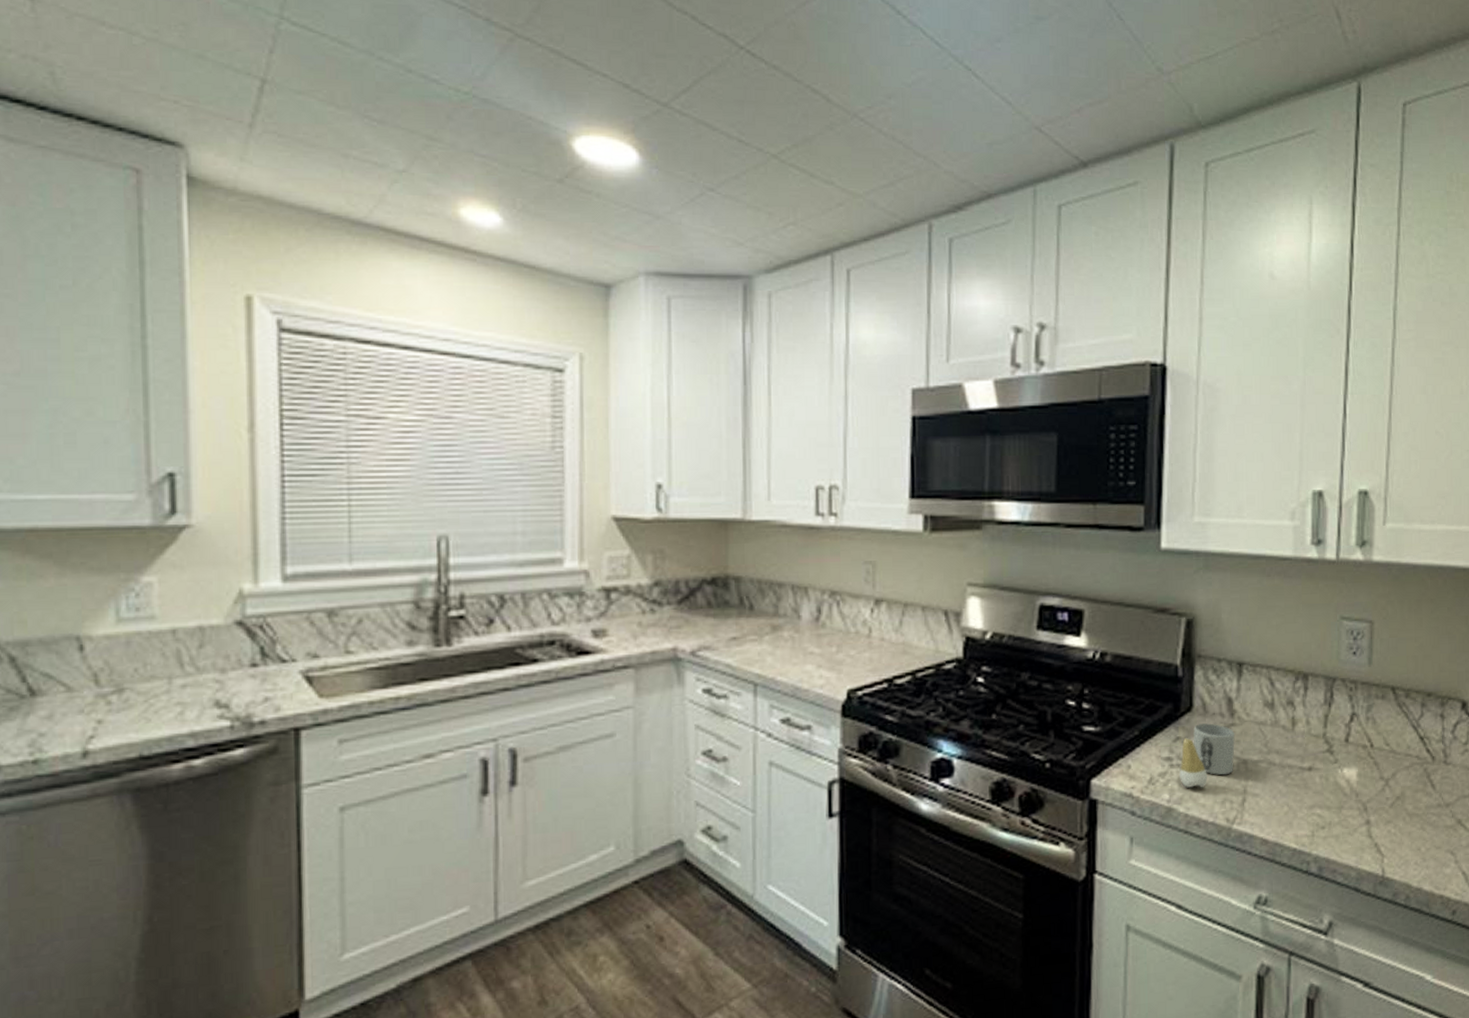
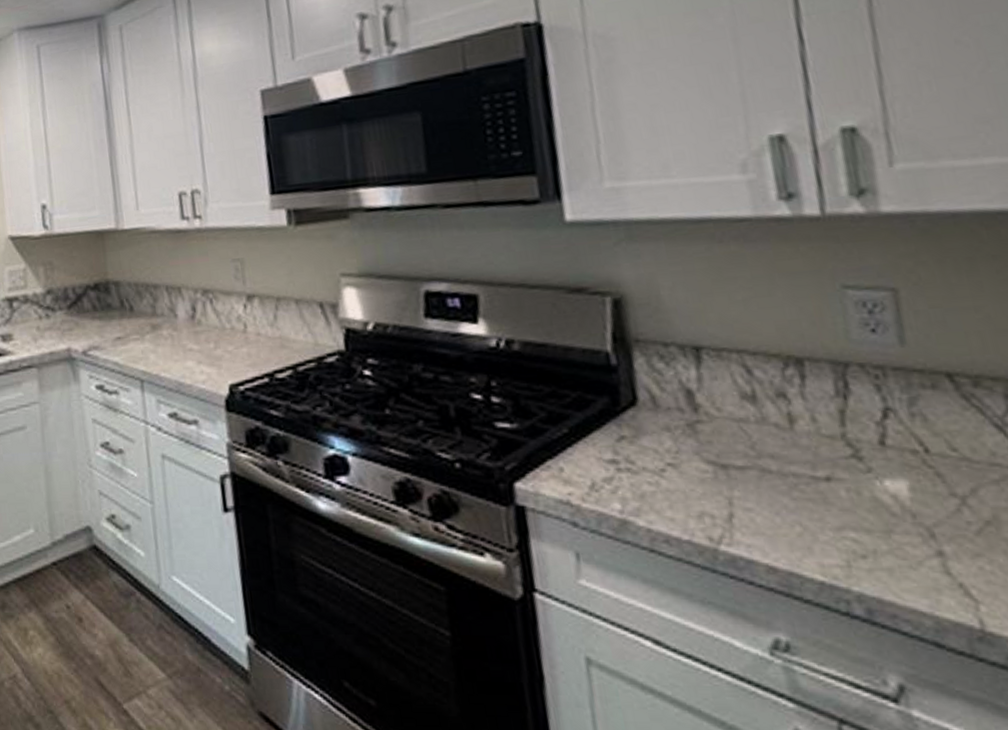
tooth: present [1179,738,1207,788] -> none [629,437,673,498]
mug: present [1193,723,1235,776] -> none [642,420,709,484]

